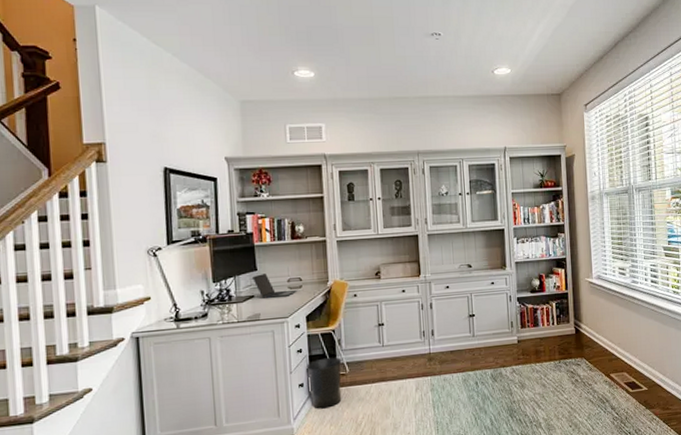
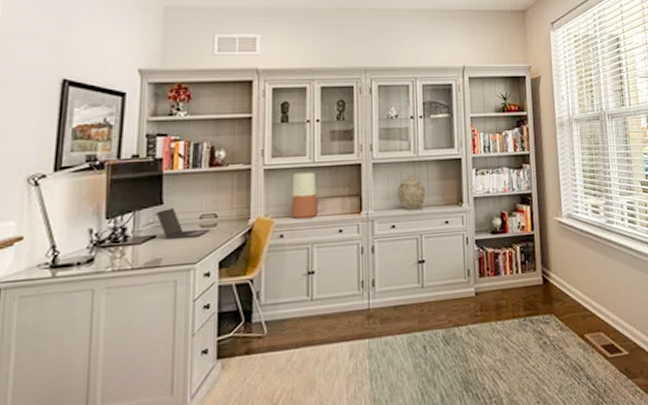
waste bin: present [306,357,342,409] -> none [214,314,259,384]
vase: none [361,242,383,282] -> present [292,172,317,220]
decorative vase: none [449,243,474,273] -> present [396,174,425,210]

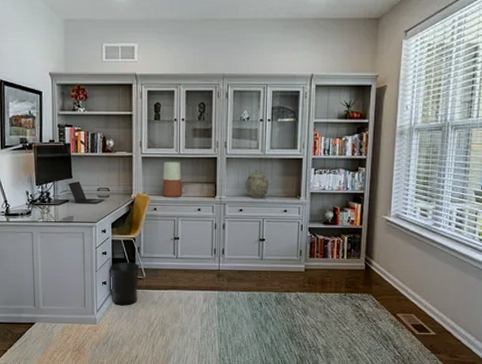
waste bin: none [214,314,259,384] -> present [110,262,140,306]

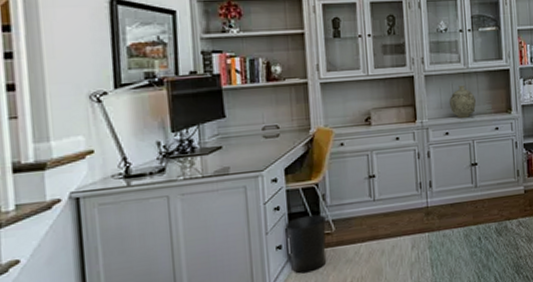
laptop: present [68,181,105,204] -> none [220,121,274,149]
vase: present [163,162,181,198] -> none [348,85,374,129]

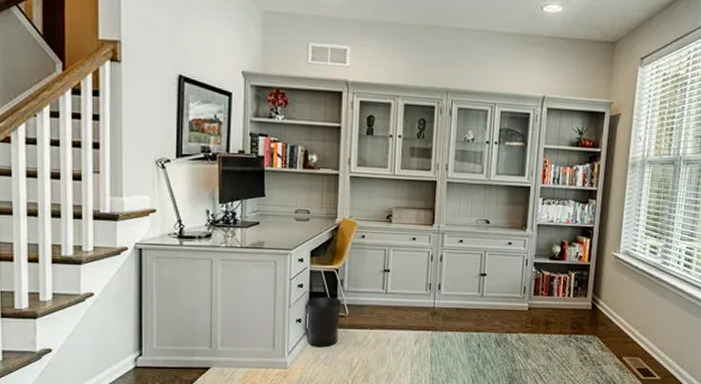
decorative vase: present [449,84,476,118] -> none [466,196,493,229]

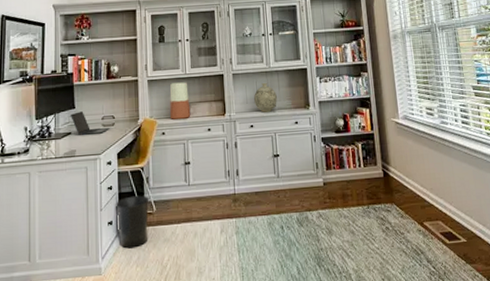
laptop: none [260,201,304,228] -> present [71,111,110,135]
vase: none [373,183,396,225] -> present [169,82,190,120]
decorative vase: none [466,196,493,229] -> present [253,82,277,113]

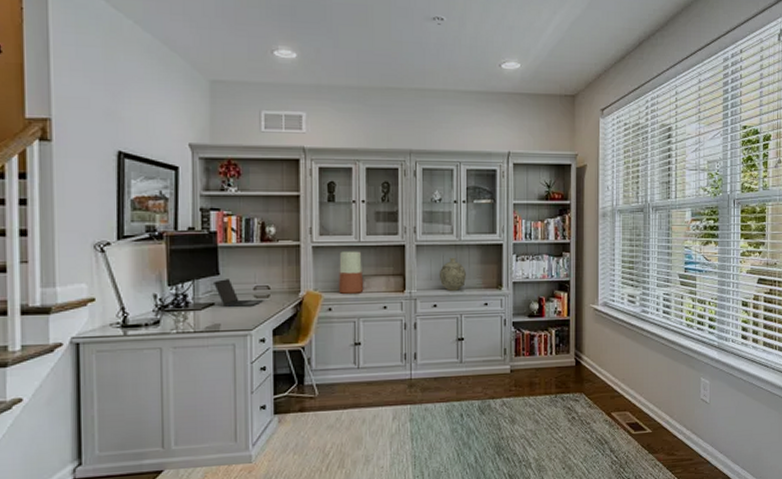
waste bin: present [116,195,150,249] -> none [270,377,311,435]

